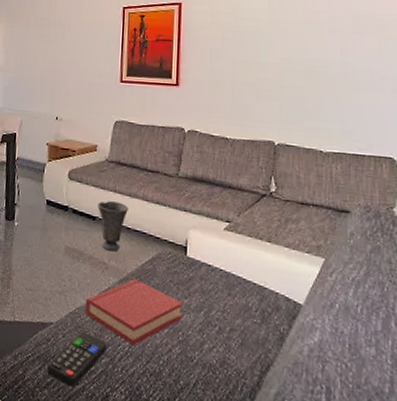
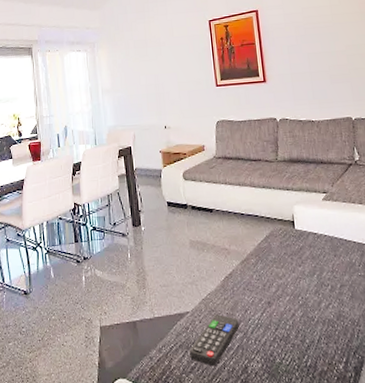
hardback book: present [85,279,182,347] -> none [214,258,299,318]
vase: present [97,201,128,252] -> none [212,192,240,237]

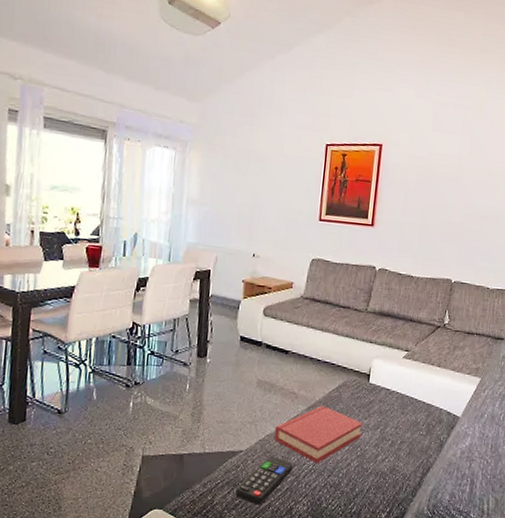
hardback book: none [214,258,299,318] -> present [274,406,362,464]

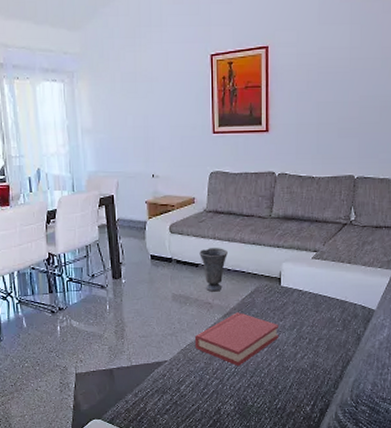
remote control: present [235,456,293,506] -> none [165,363,216,409]
vase: none [290,335,320,382] -> present [199,248,228,292]

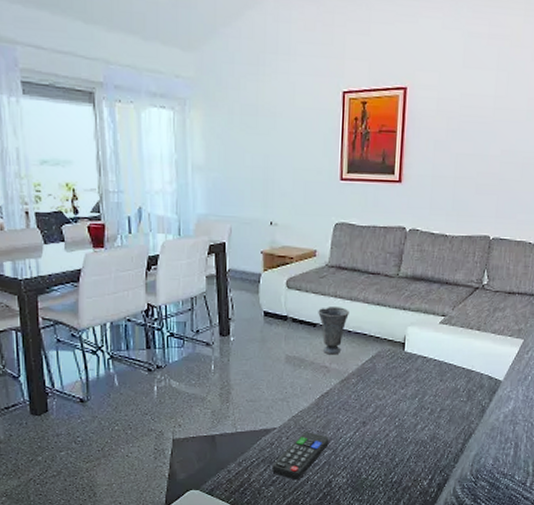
remote control: none [165,363,216,409] -> present [272,432,329,481]
hardback book: present [194,312,278,367] -> none [307,378,399,437]

